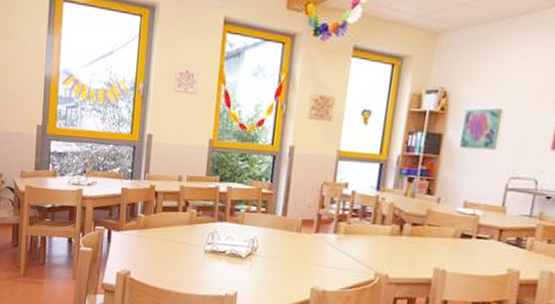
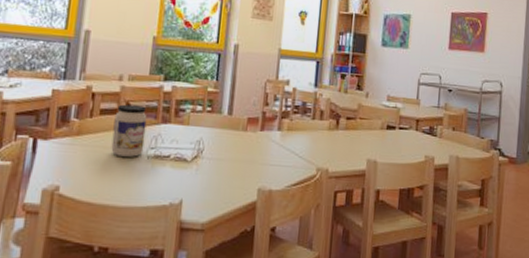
jar: none [172,202,204,251] -> present [111,104,147,157]

